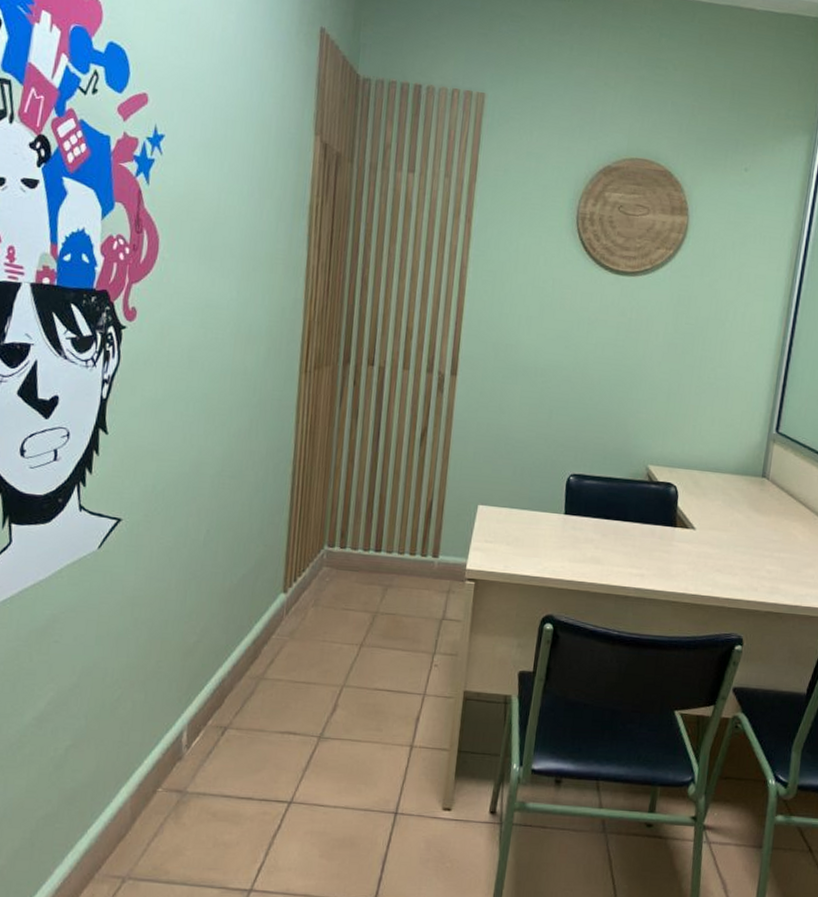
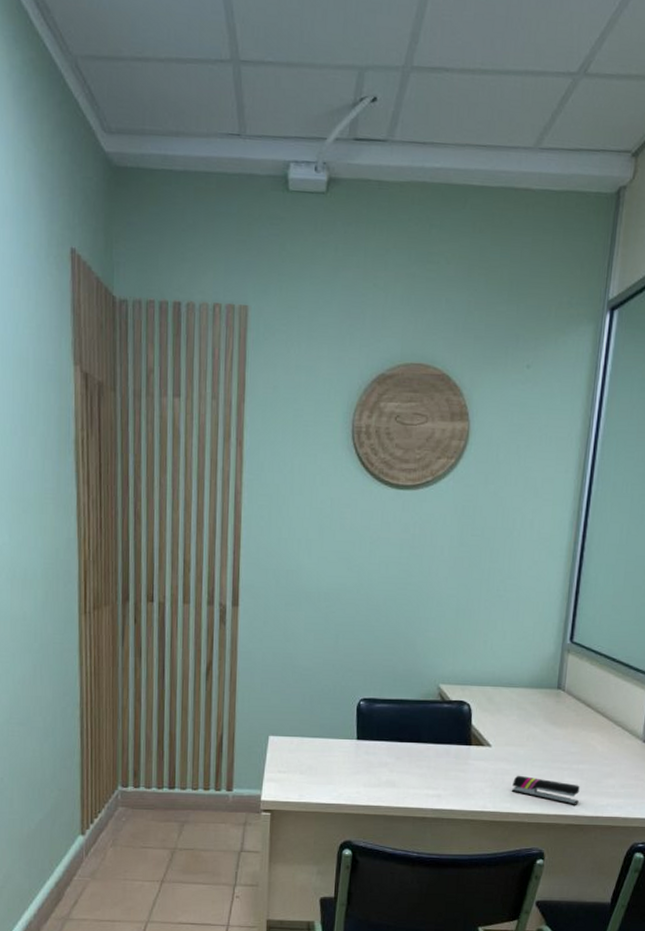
stapler: none [713,559,780,593] -> present [511,775,580,805]

